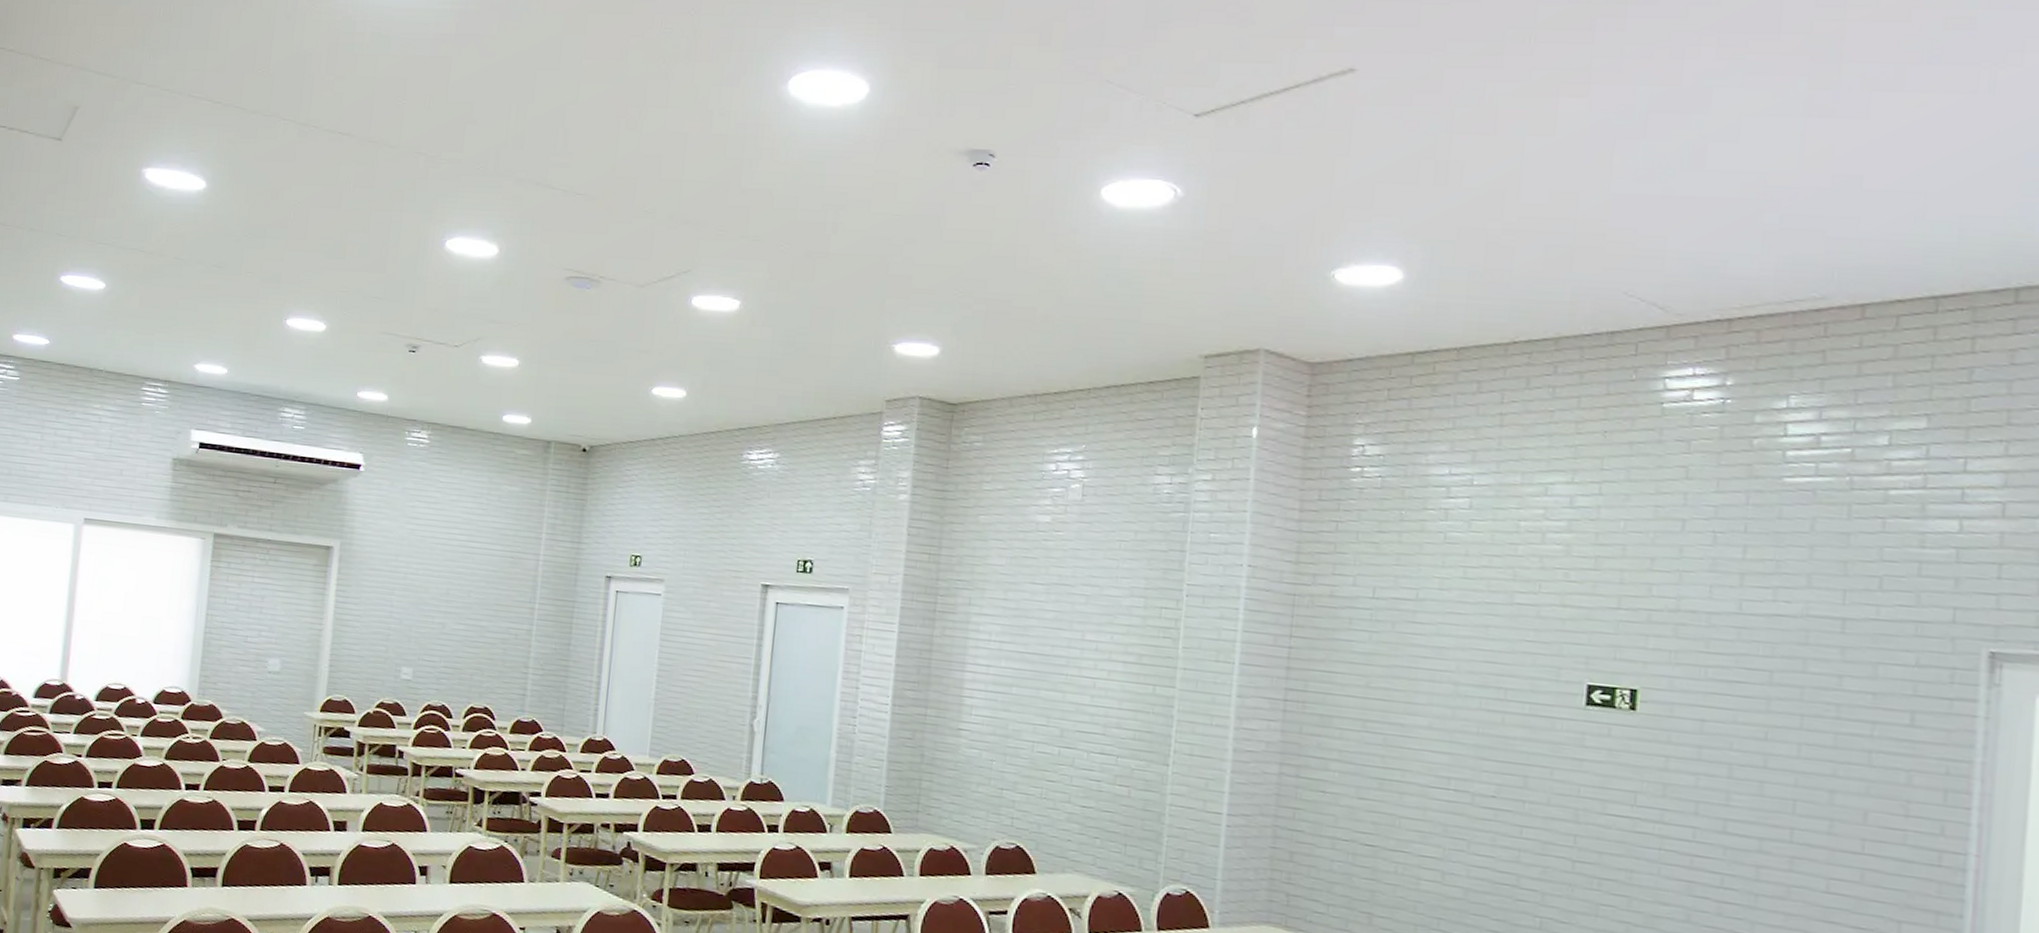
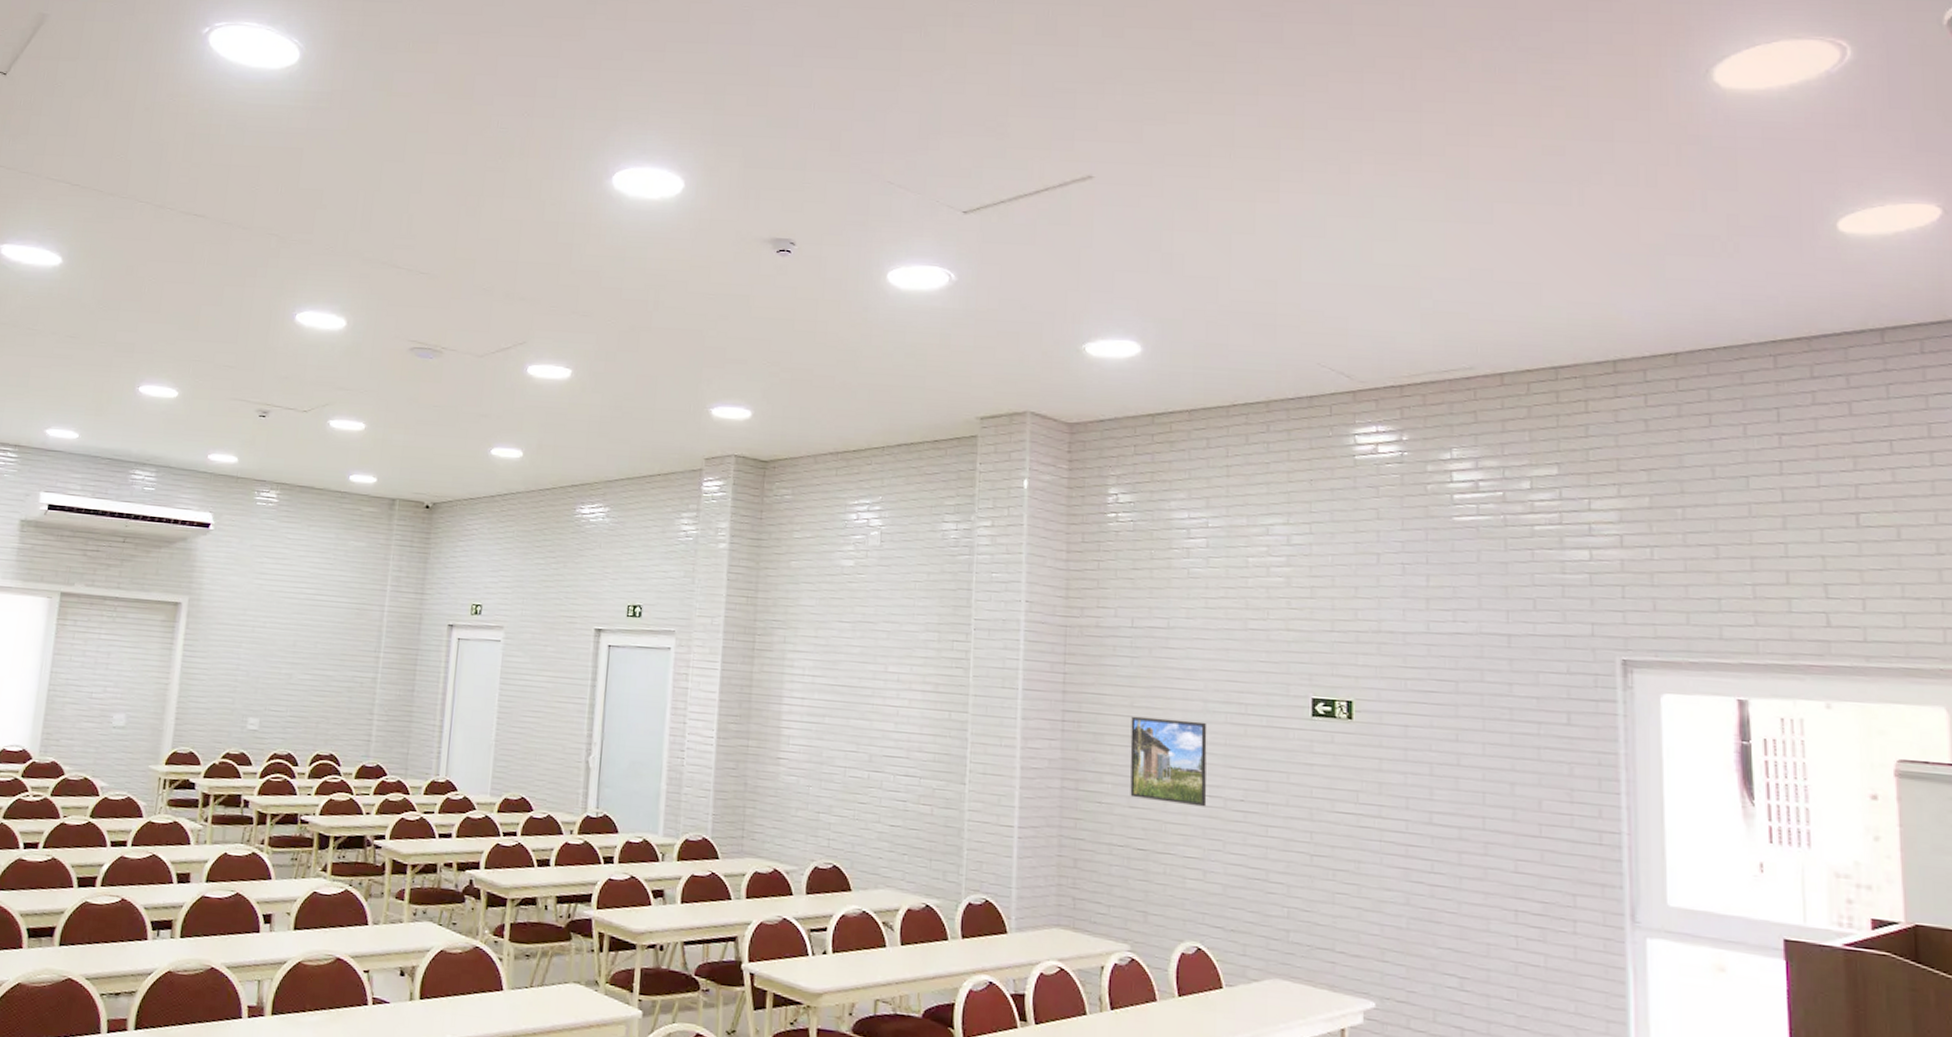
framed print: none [1360,697,1457,802] -> present [1130,716,1207,807]

